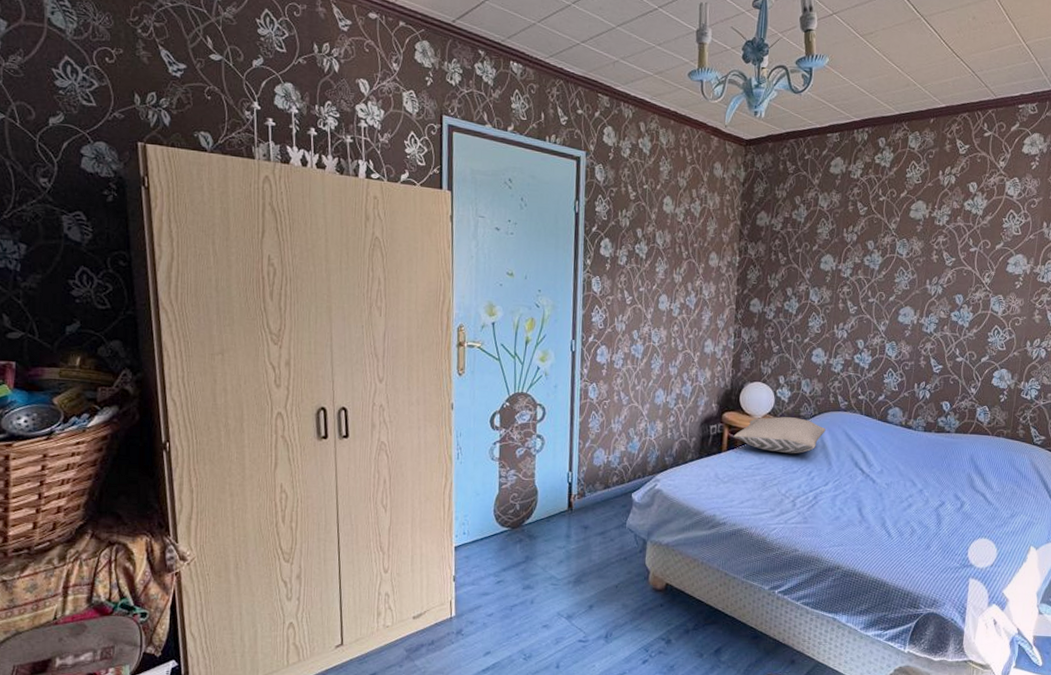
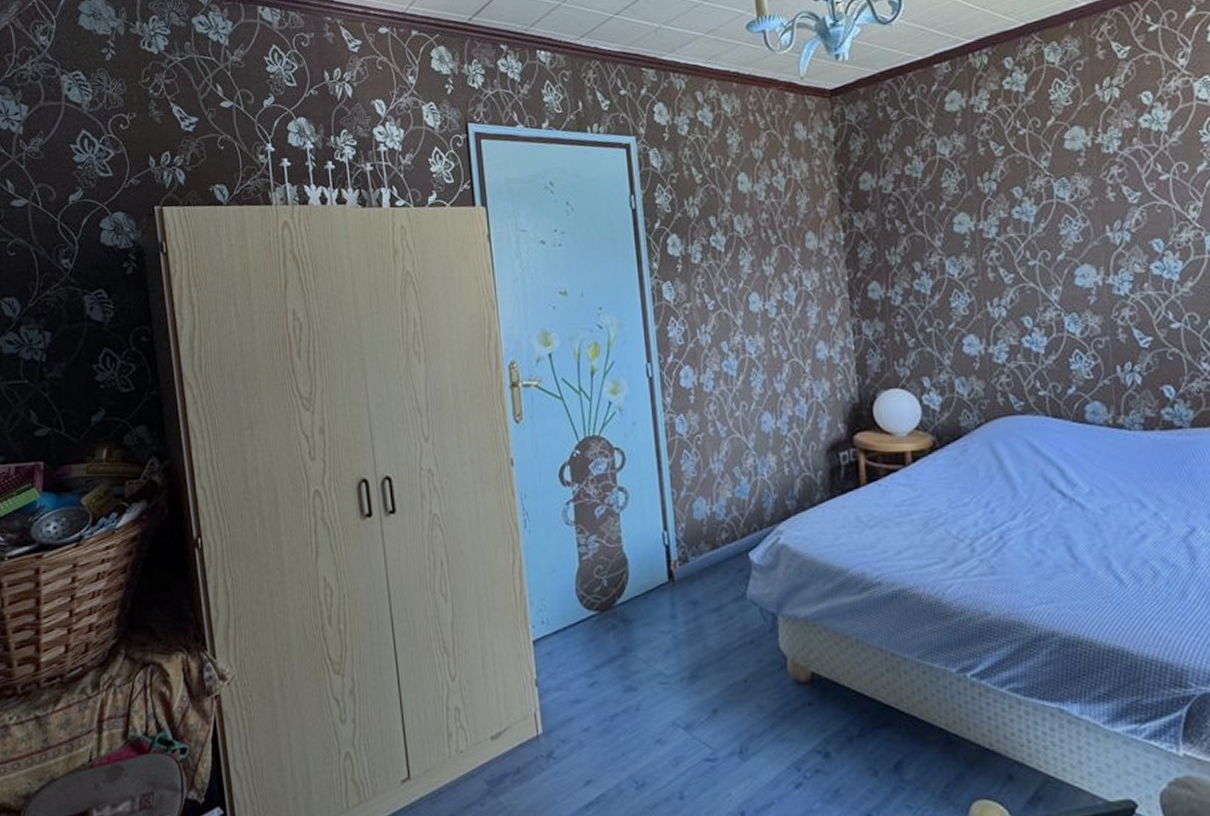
pillow: present [733,417,826,454] -> none [872,430,1000,480]

